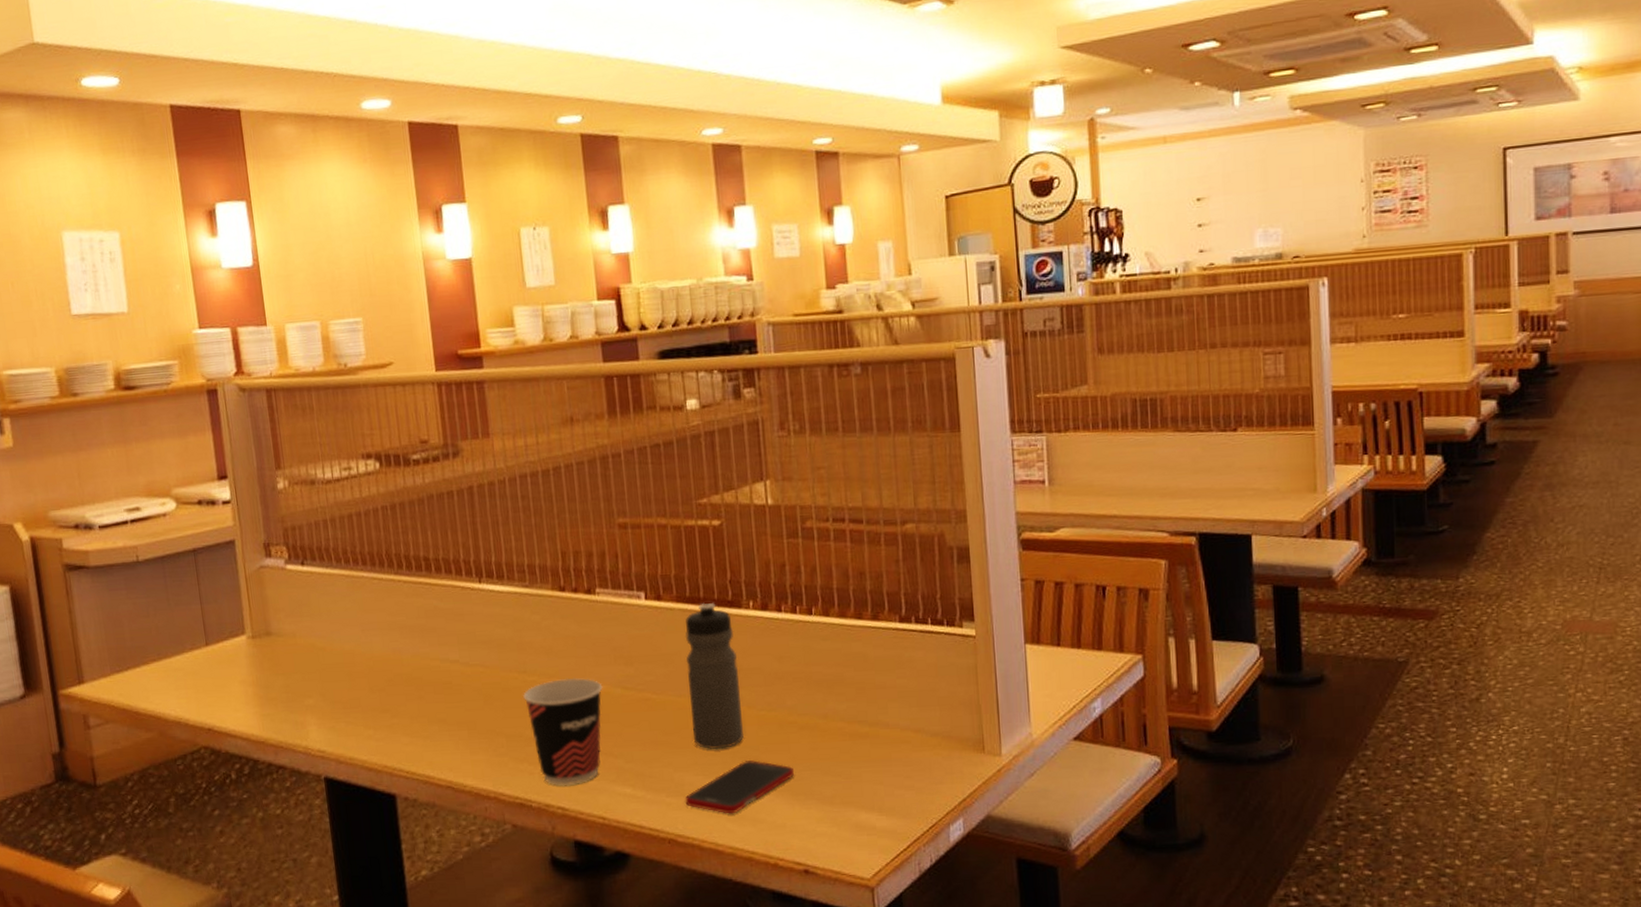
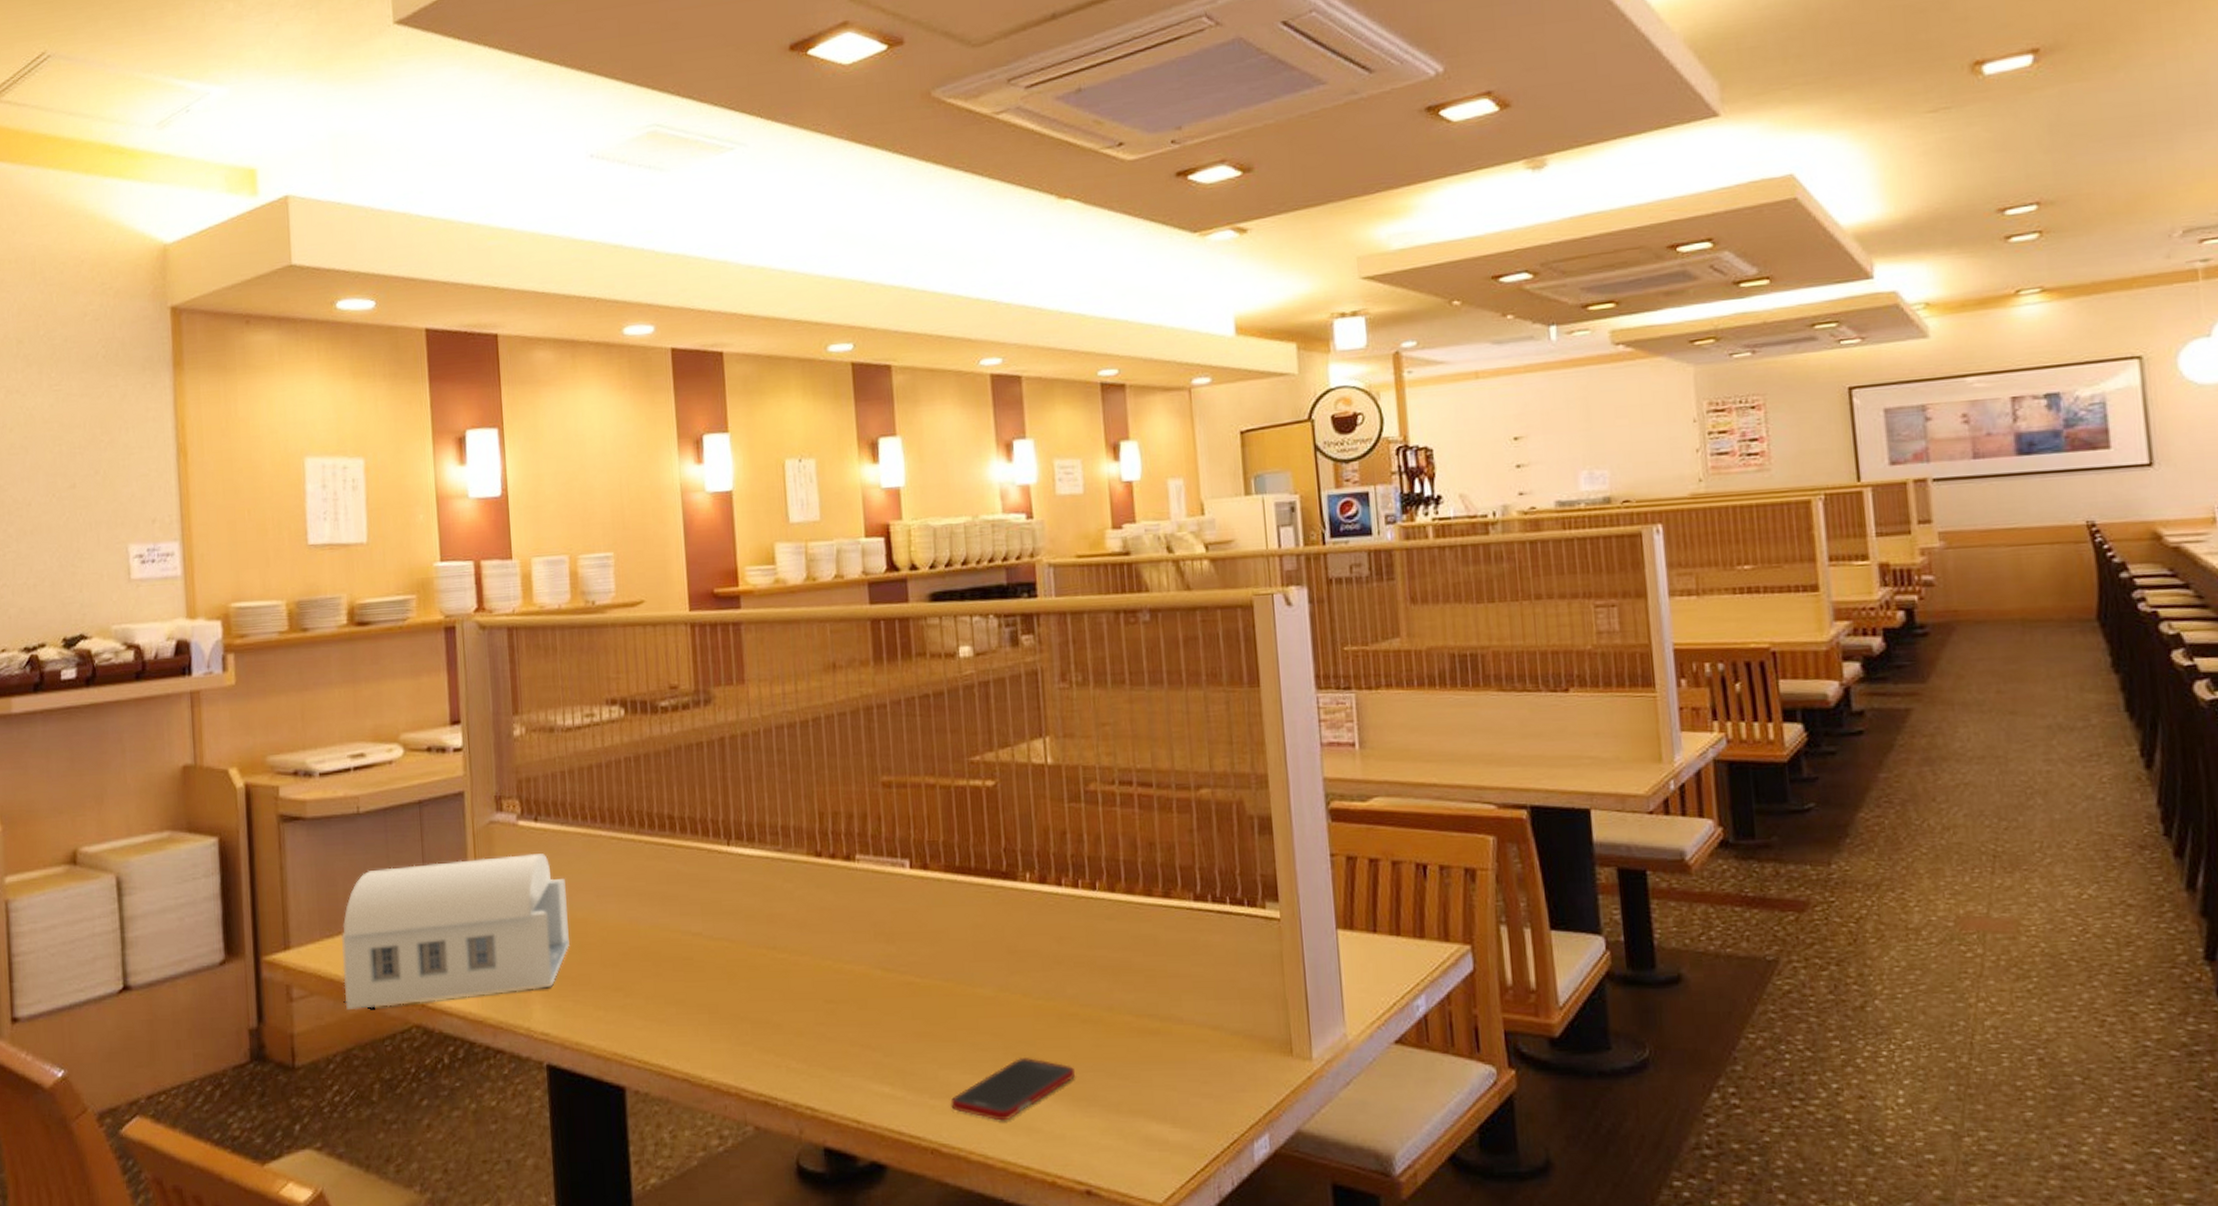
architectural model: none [130,594,339,736] -> present [342,853,569,1011]
cup: present [523,677,603,786] -> none [772,956,861,1083]
water bottle: present [685,602,744,749] -> none [953,873,1018,1043]

